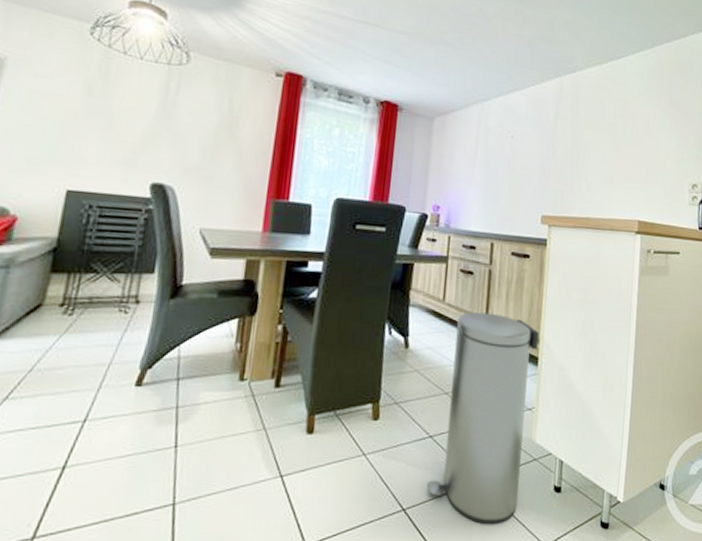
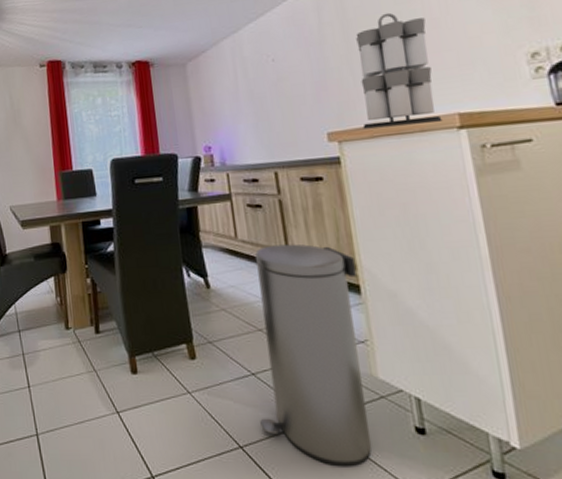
spice rack: none [569,121,632,224] -> present [356,12,443,129]

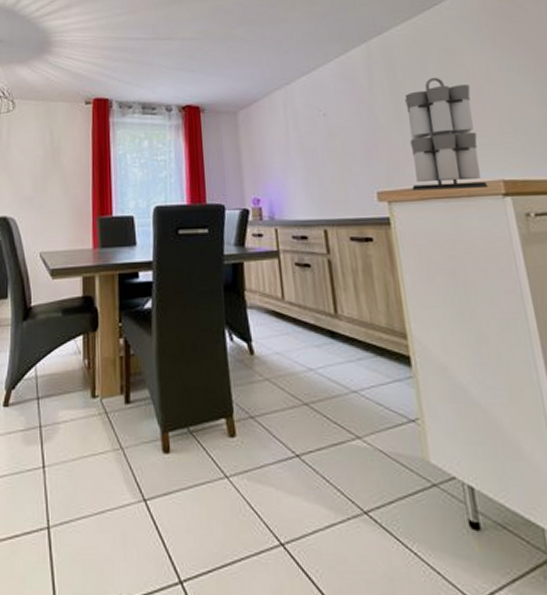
pedal bin: present [255,244,372,467] -> none [303,308,425,570]

